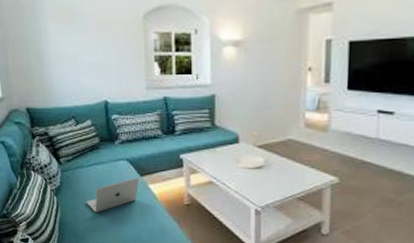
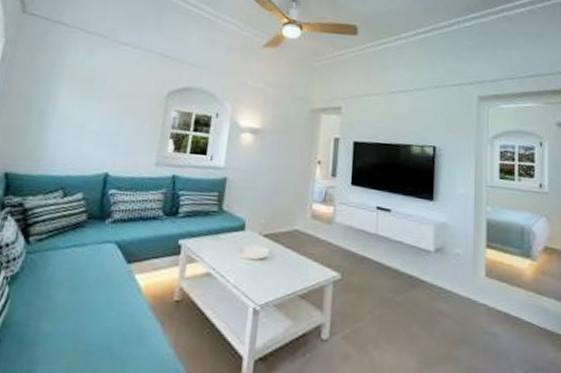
laptop: present [86,177,139,213] -> none [48,264,126,311]

